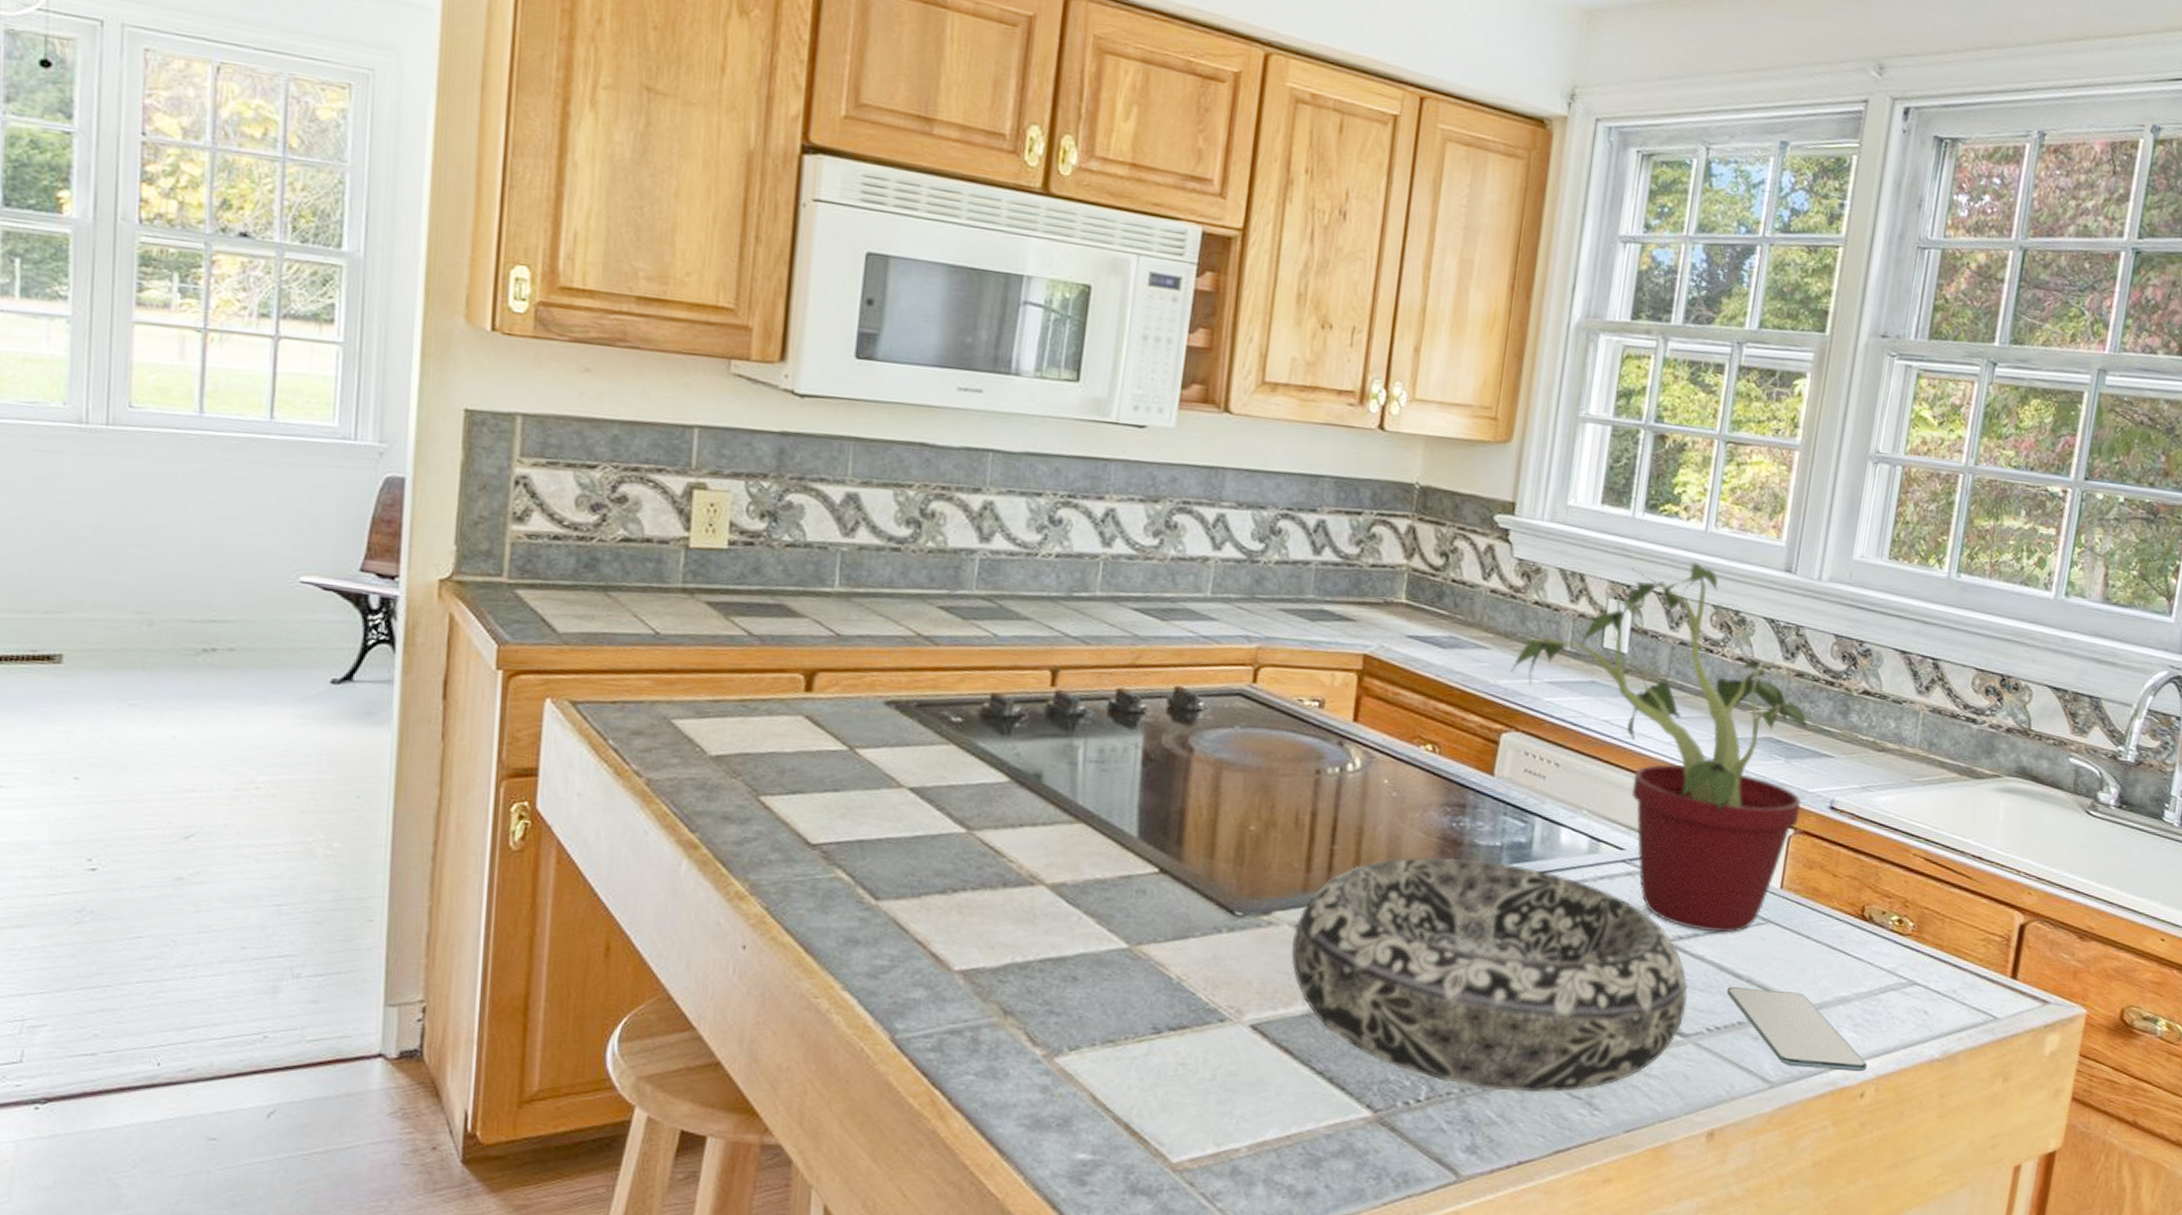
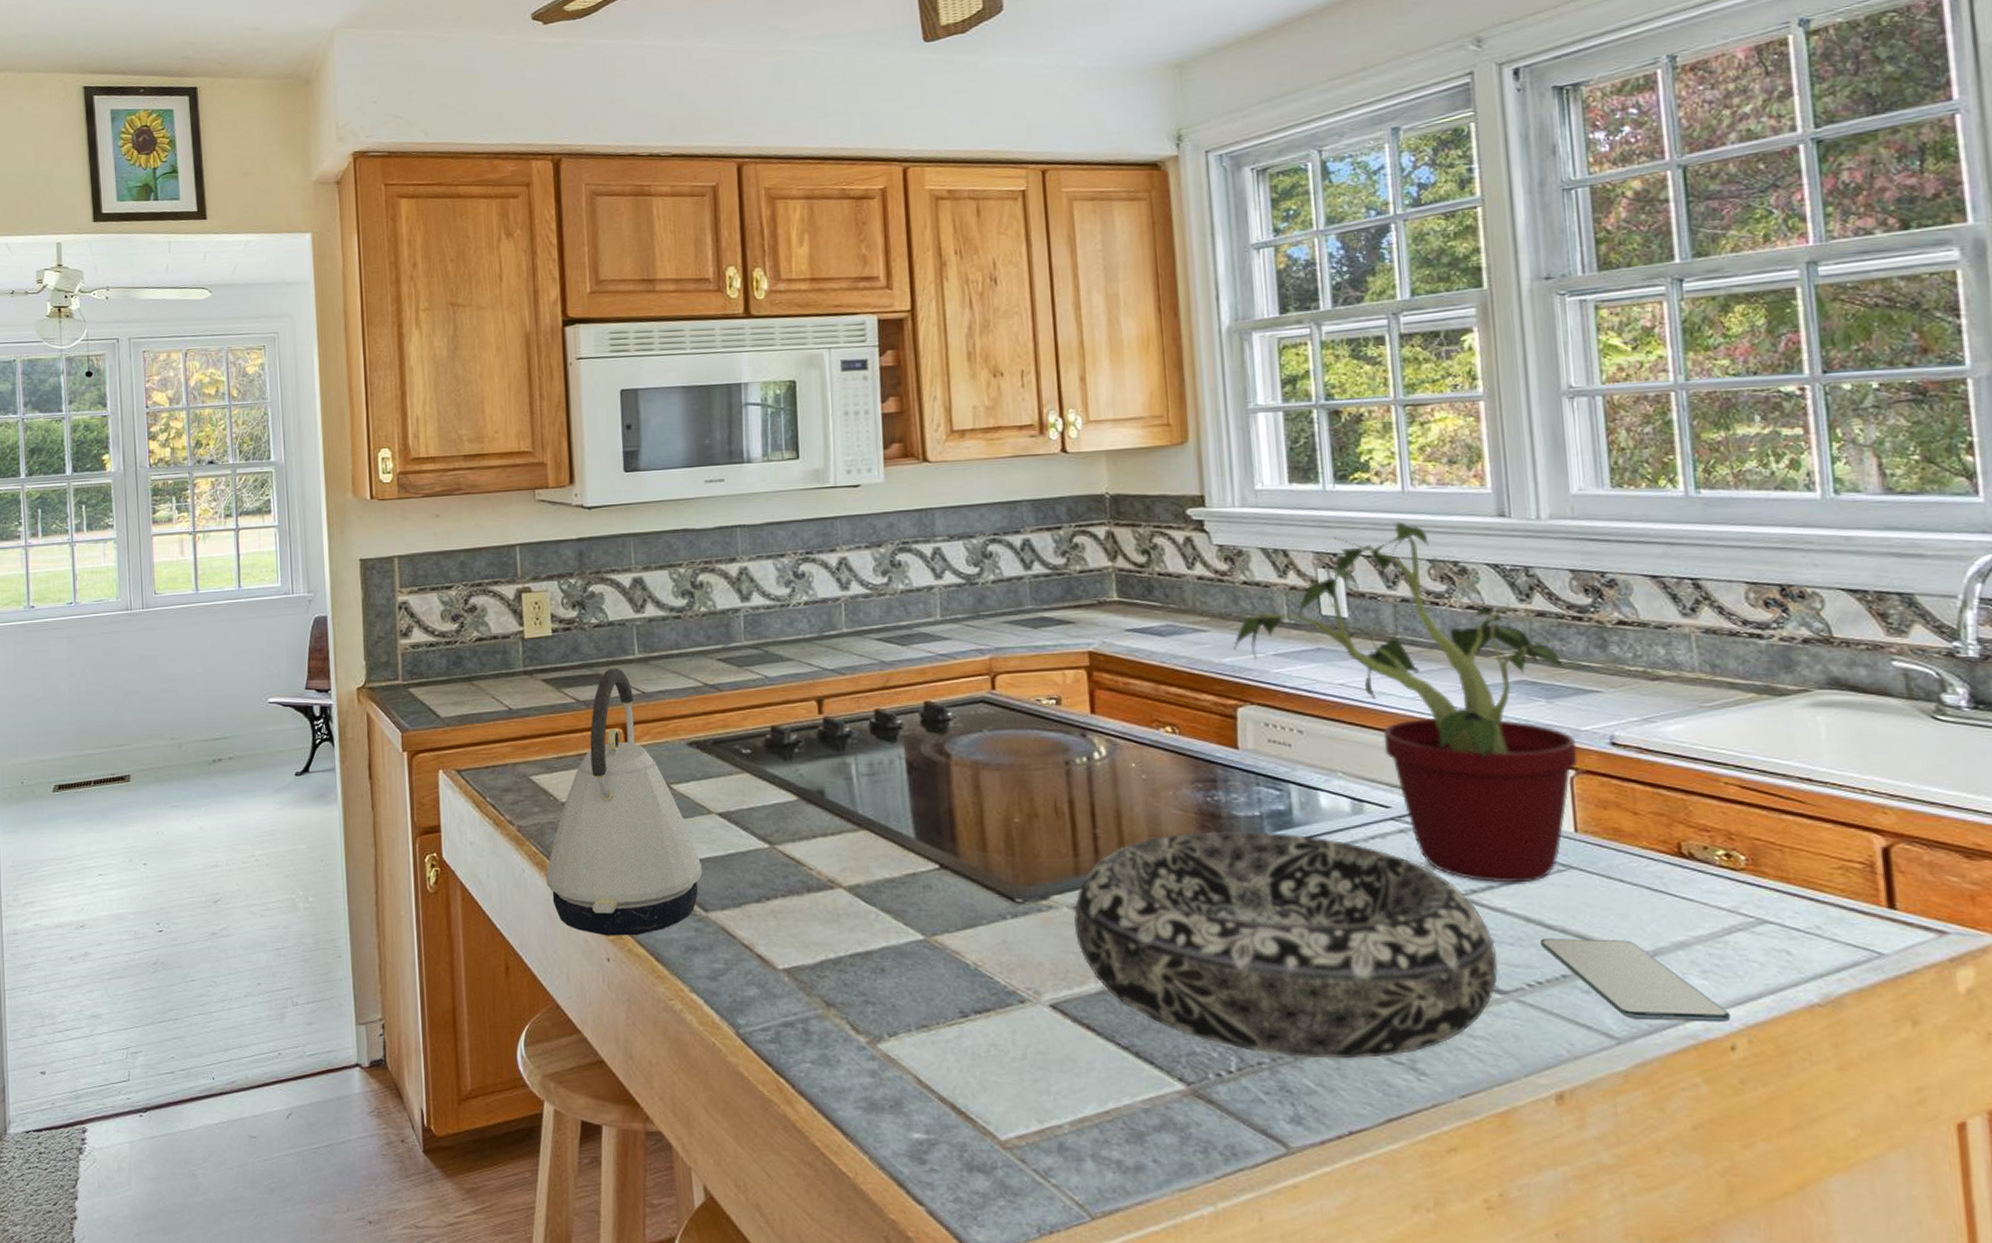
kettle: none [675,600,881,922] -> present [546,668,703,936]

